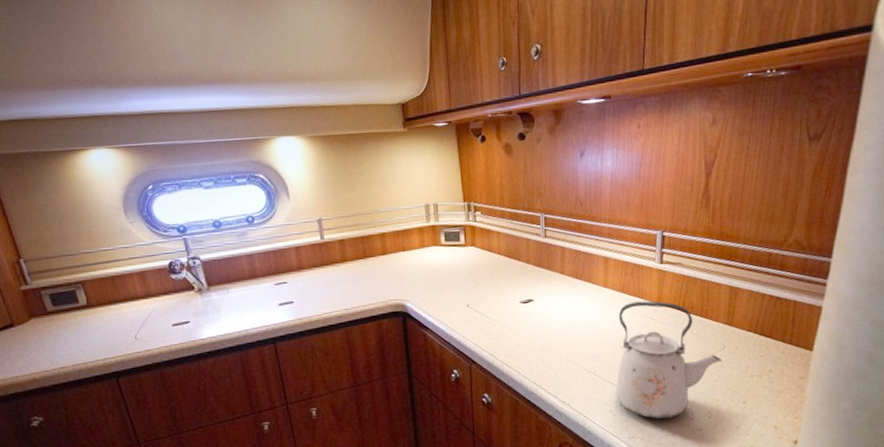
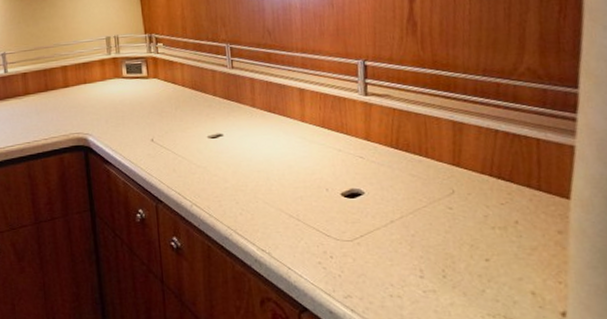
kettle: present [615,301,723,419] -> none [320,137,453,277]

